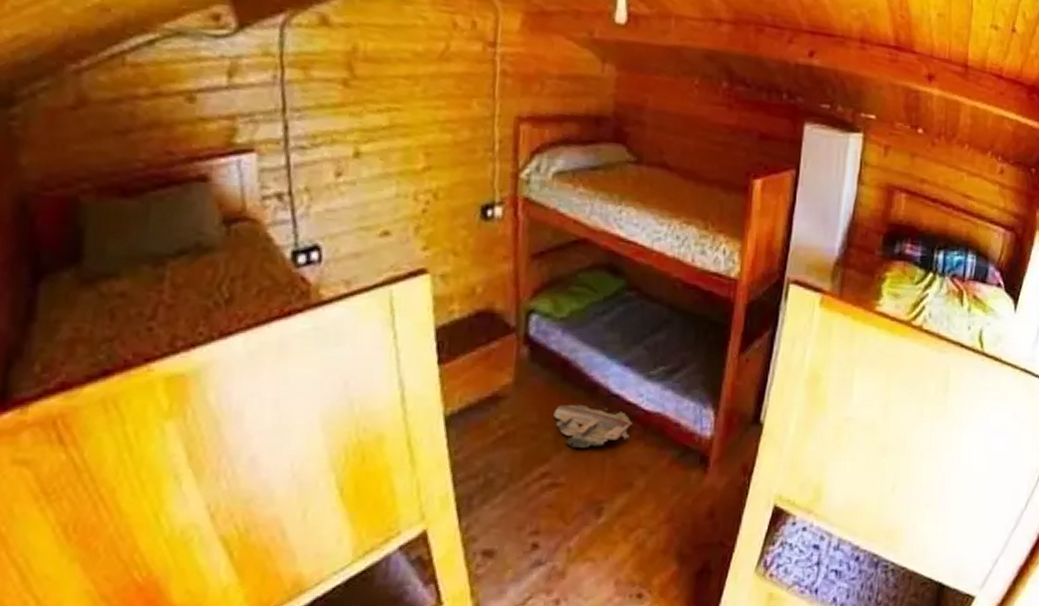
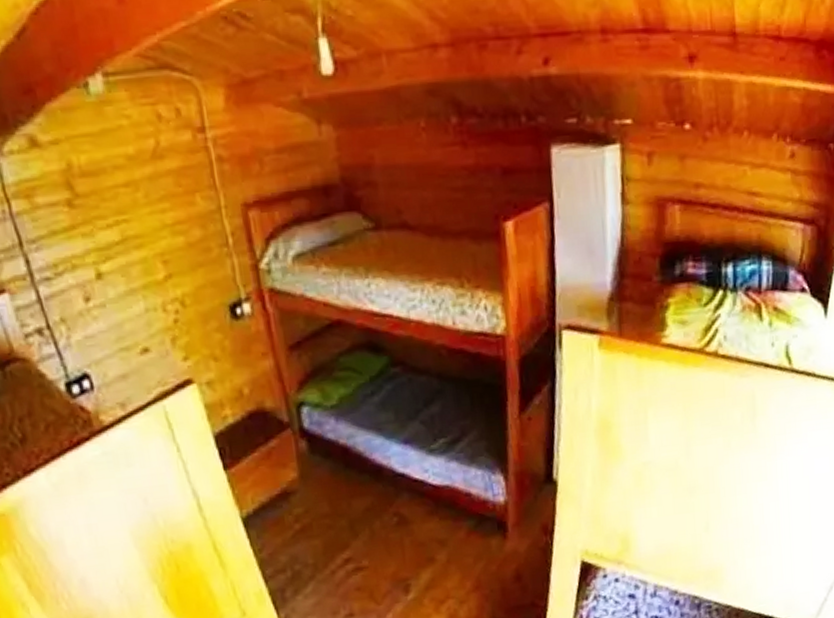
sneaker: present [554,404,632,447] -> none [344,488,423,531]

